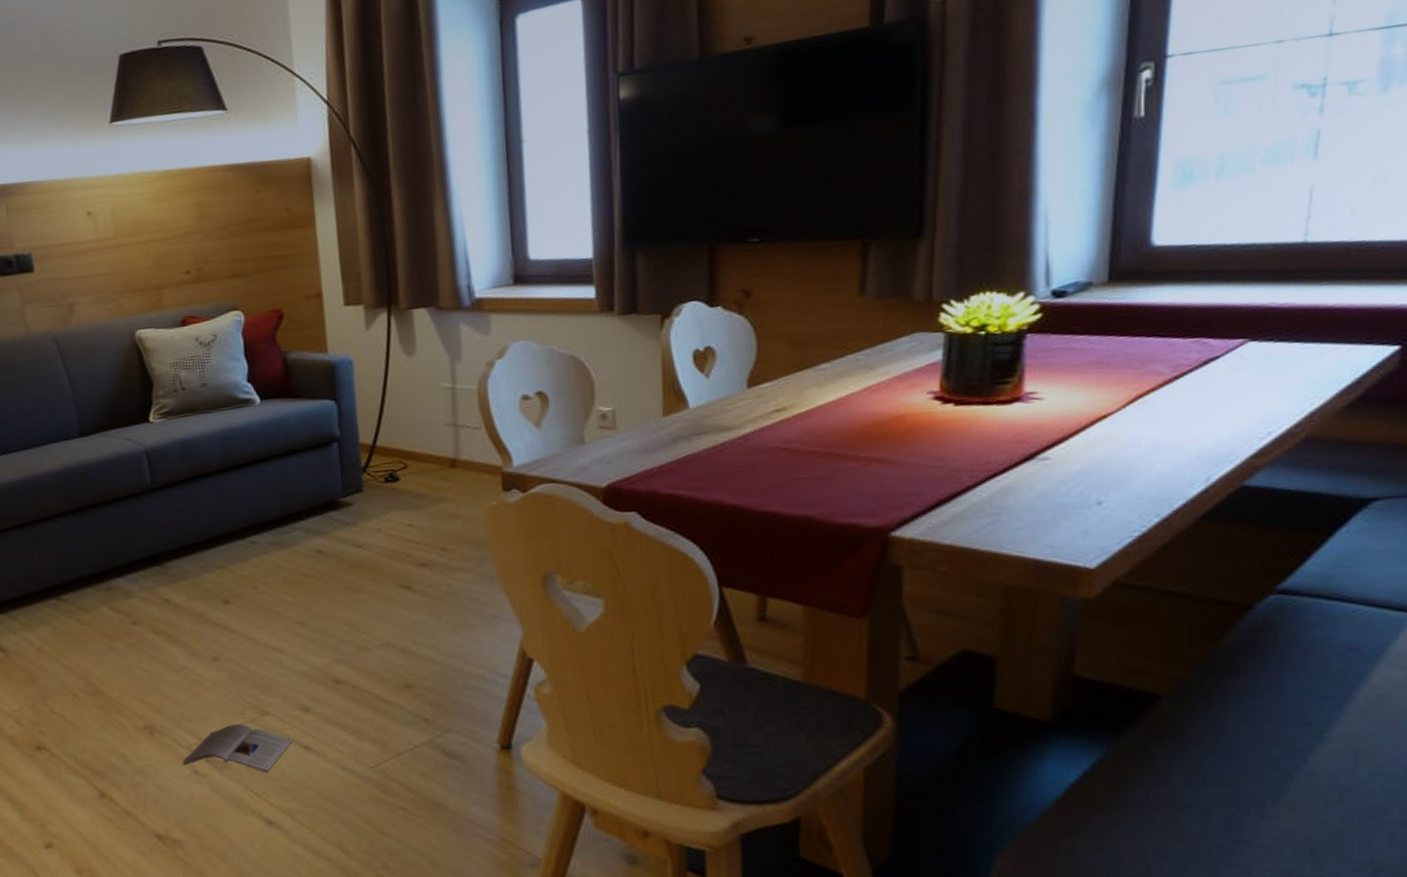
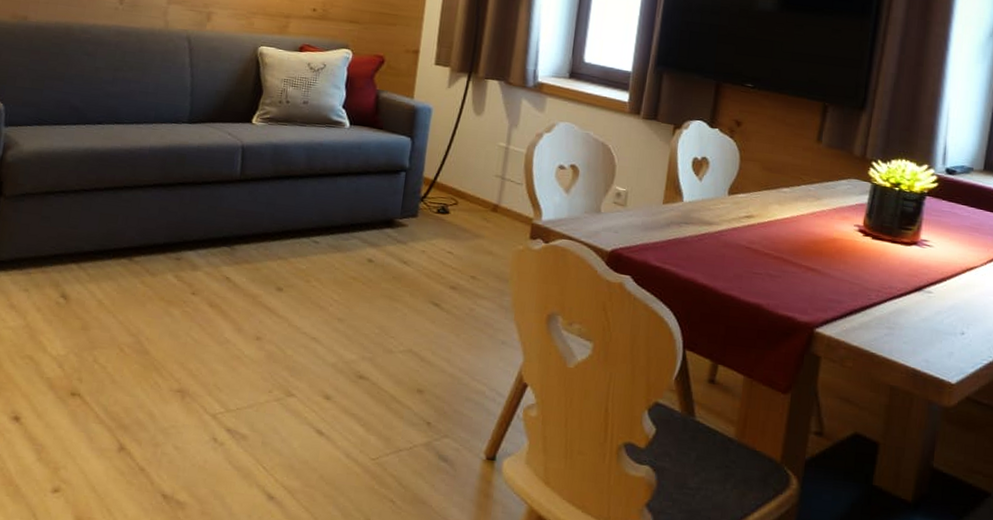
magazine: present [183,724,294,772] -> none [205,400,310,450]

